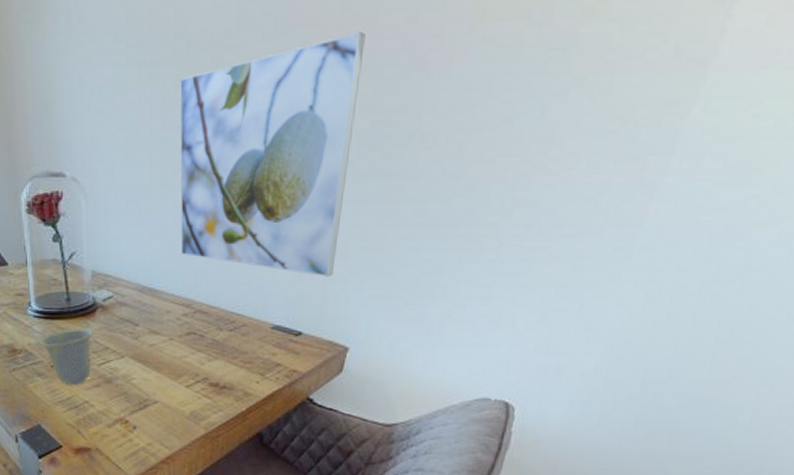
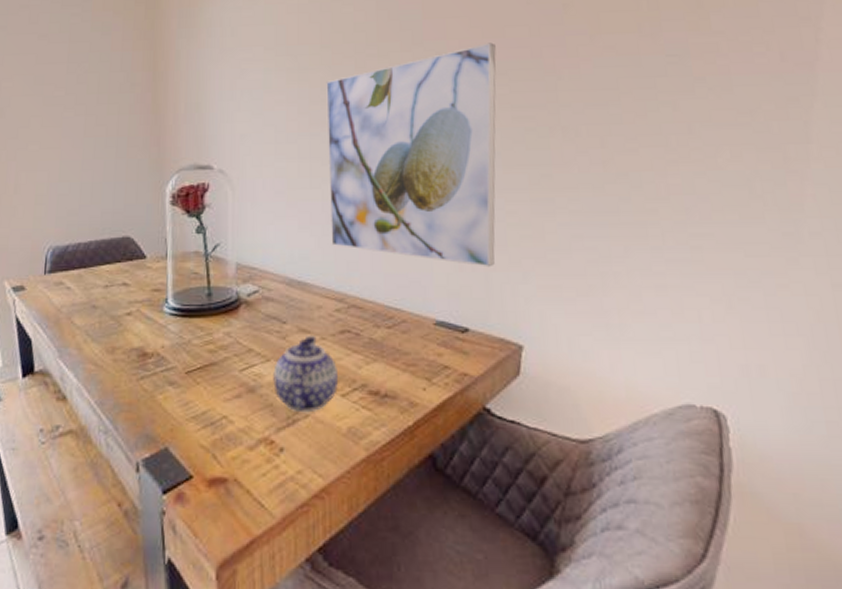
cup: present [40,327,93,386] -> none [174,326,235,397]
teapot: none [127,337,183,400] -> present [273,336,338,413]

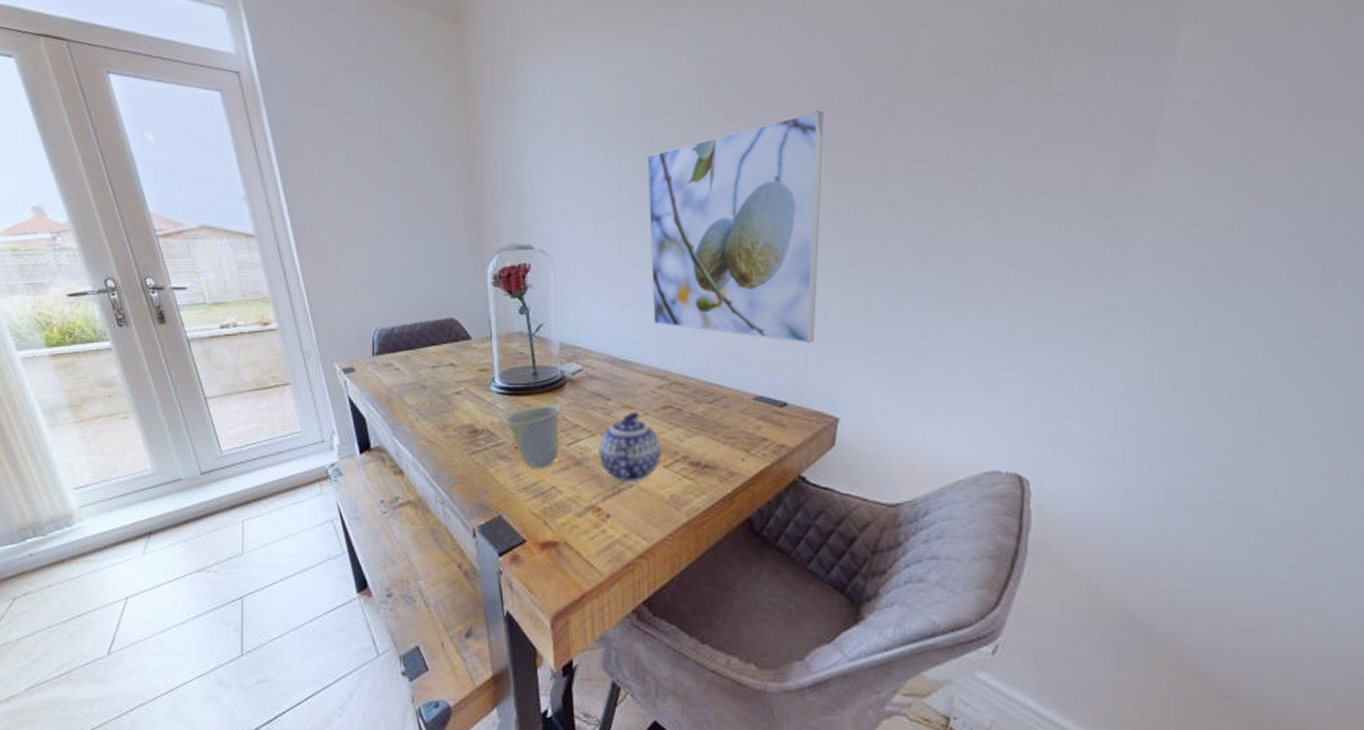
cup: none [174,326,235,397] -> present [503,404,561,469]

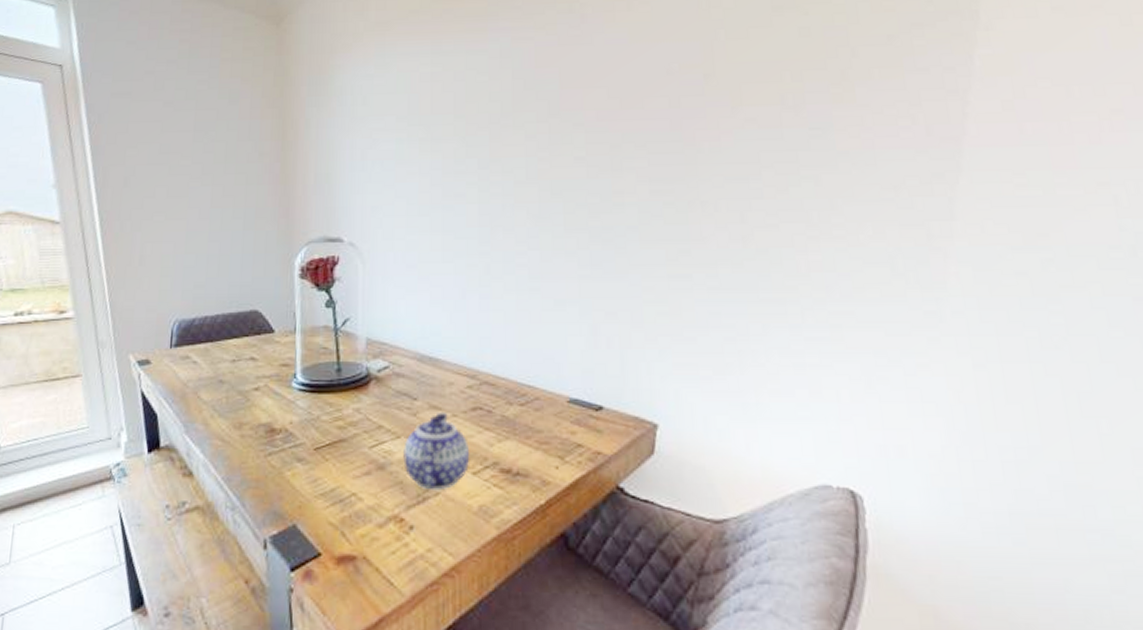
cup: present [503,404,561,469] -> none [303,402,365,474]
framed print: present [647,110,824,344] -> none [460,114,635,345]

